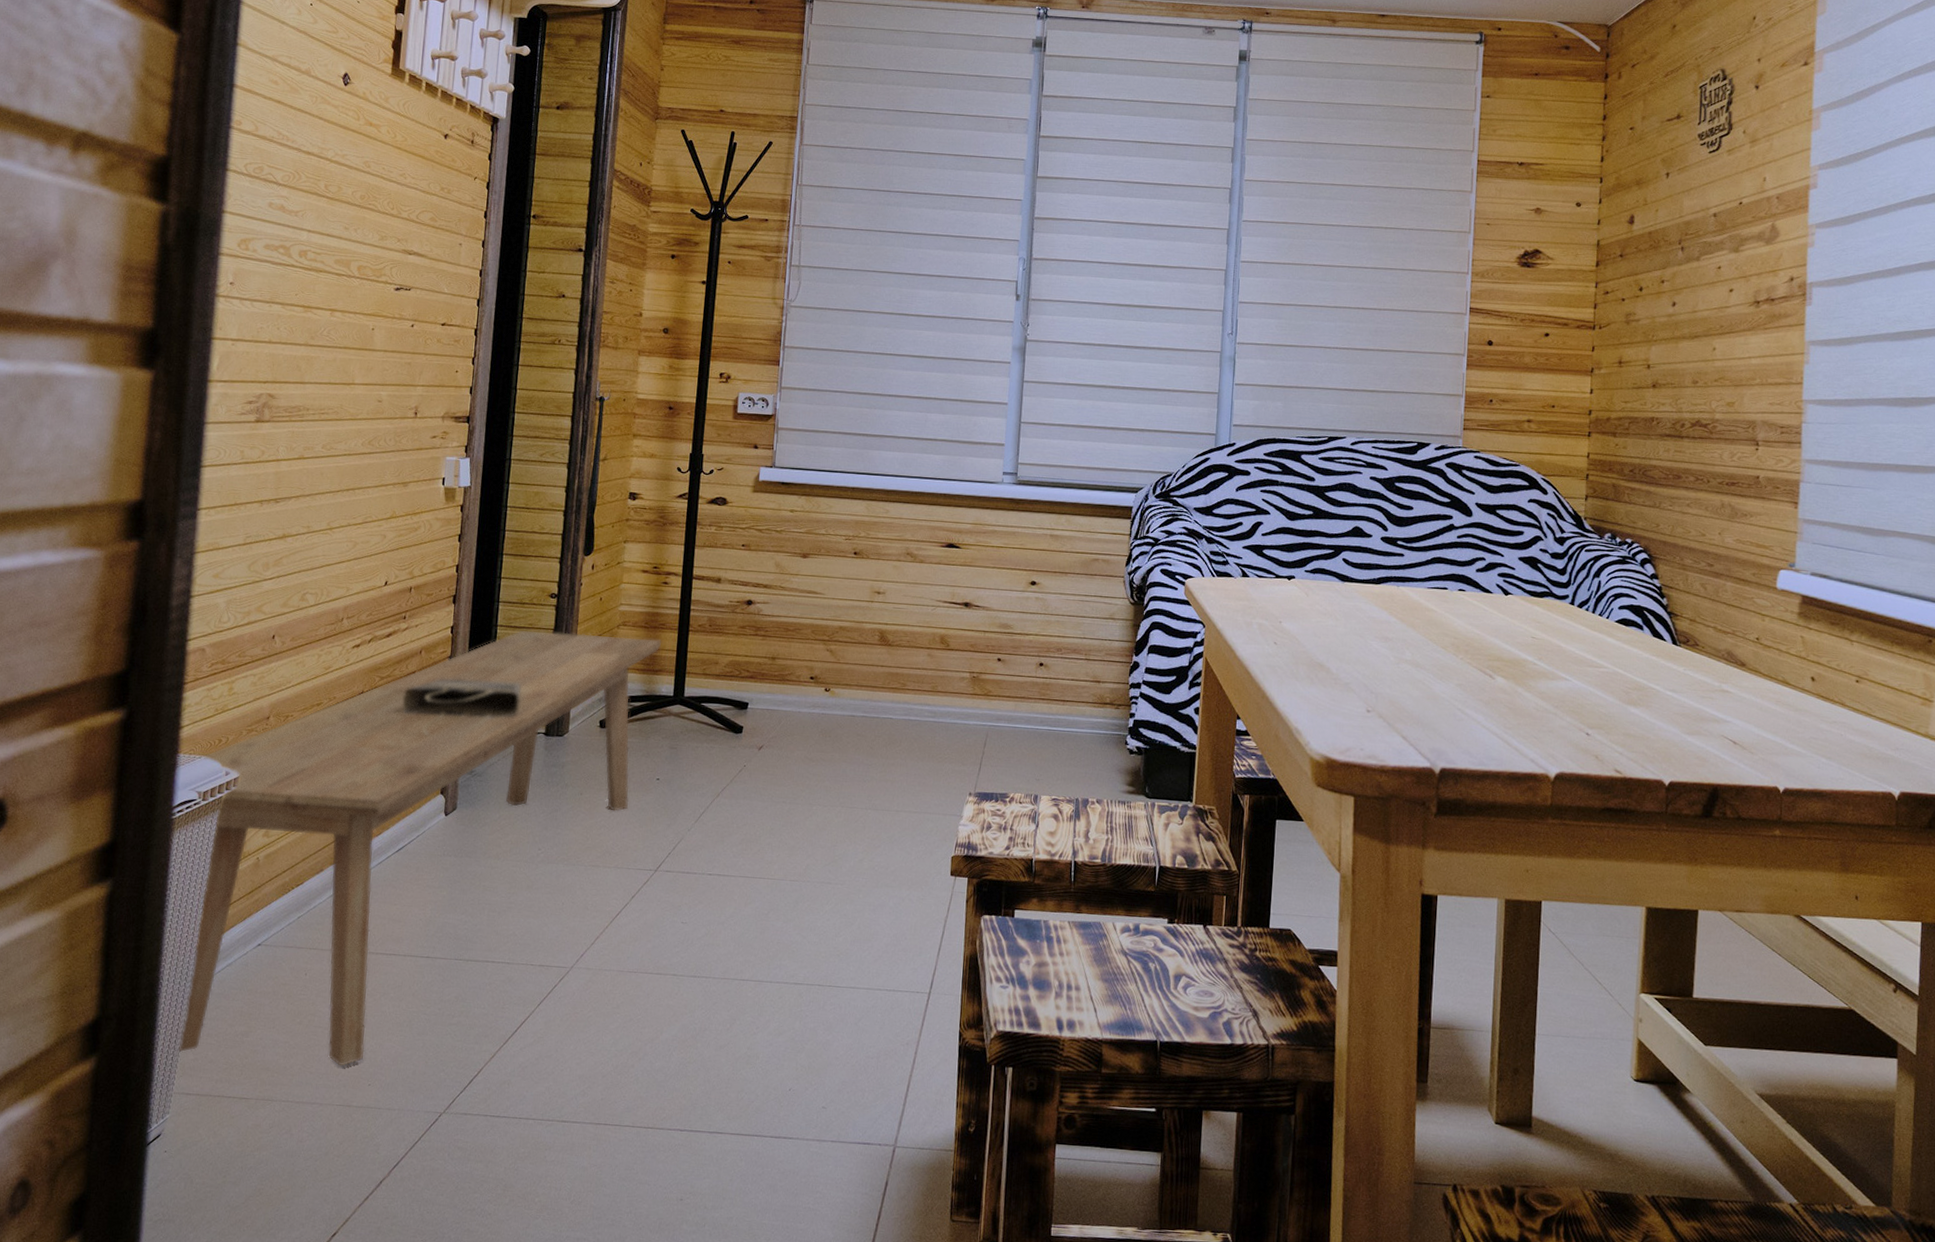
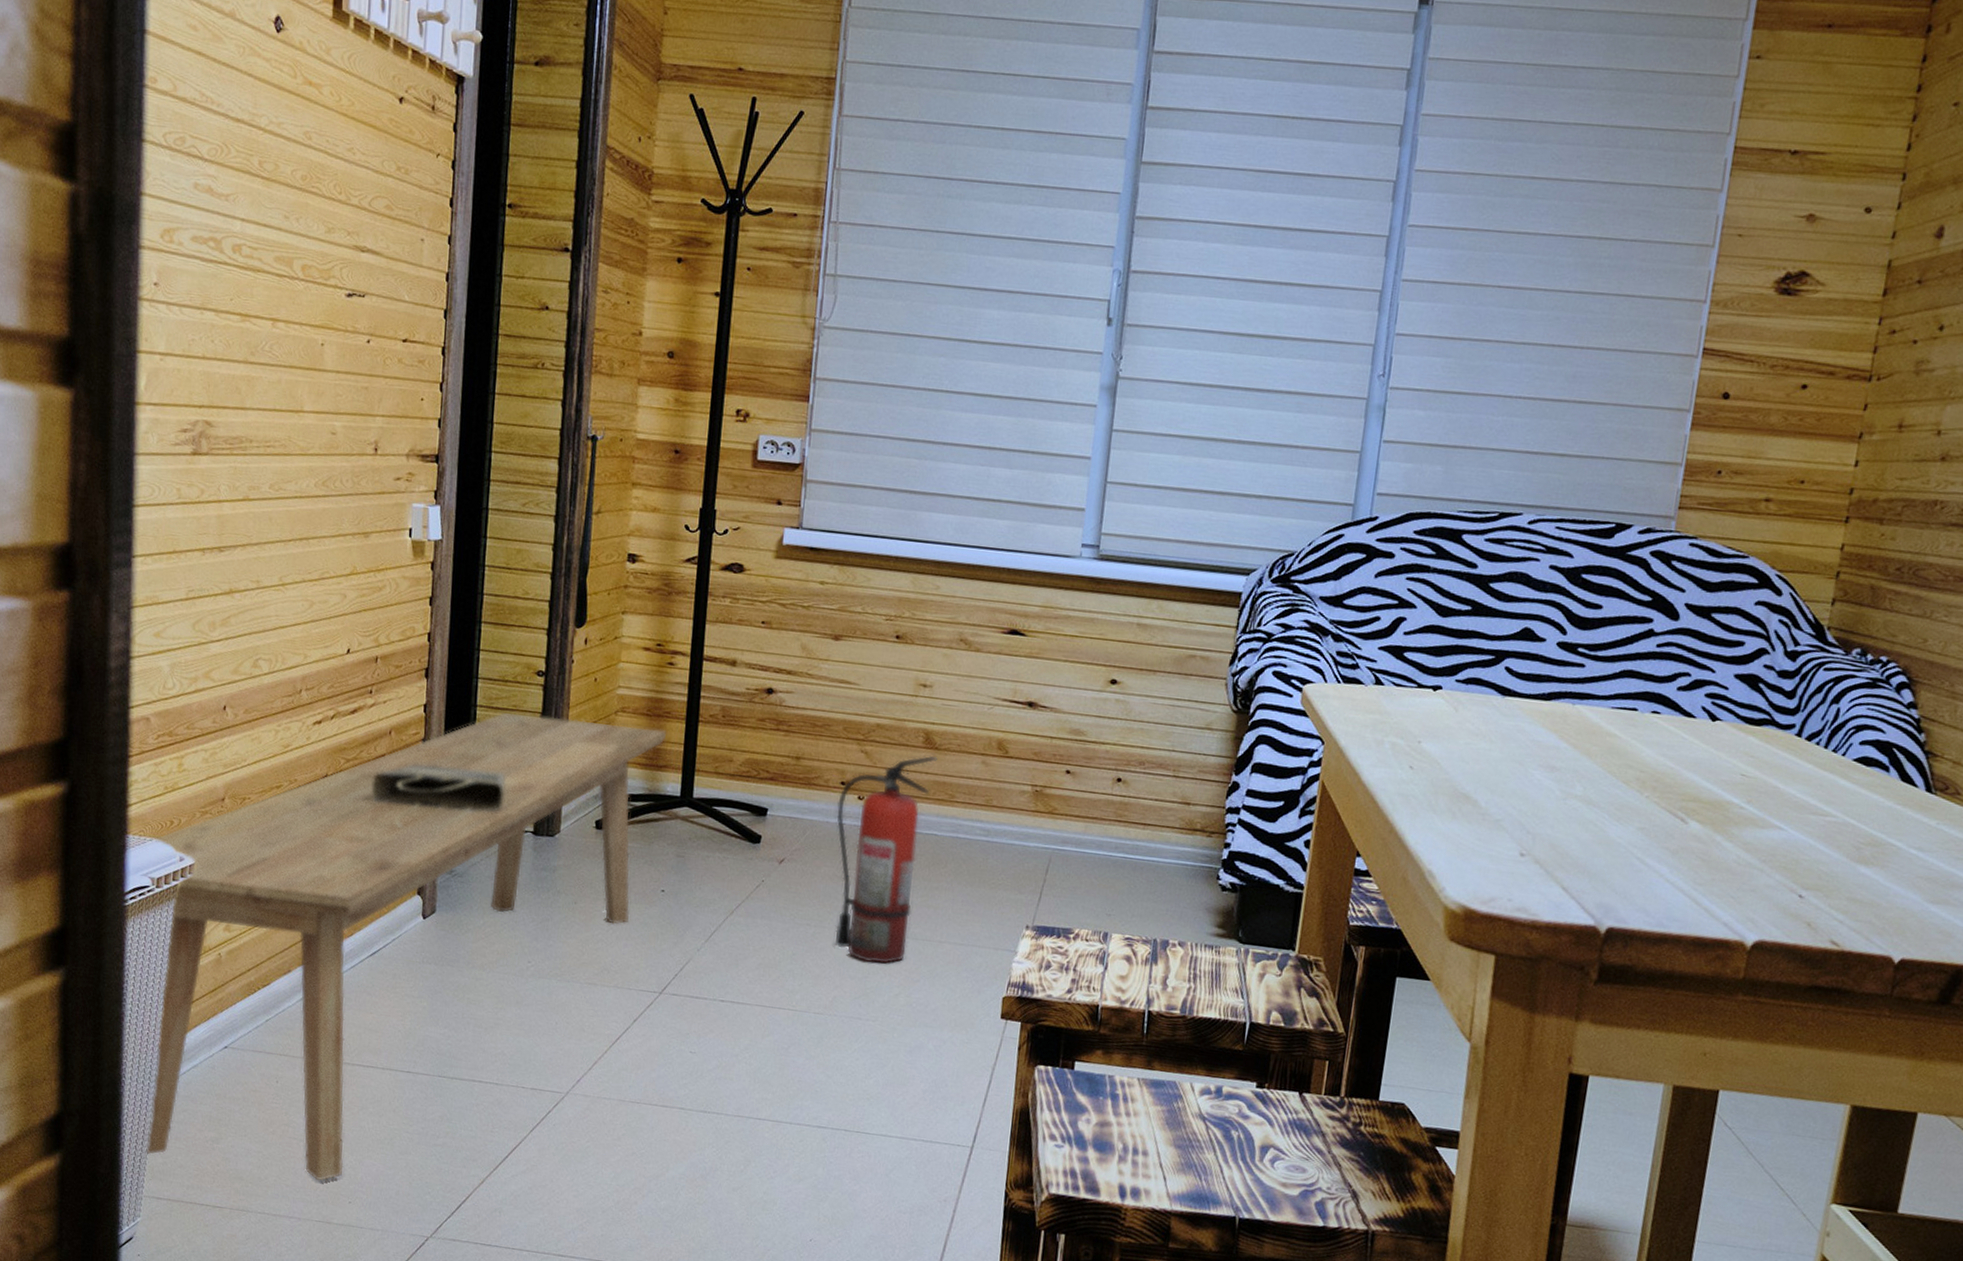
fire extinguisher: none [807,651,891,833] -> present [834,755,938,964]

